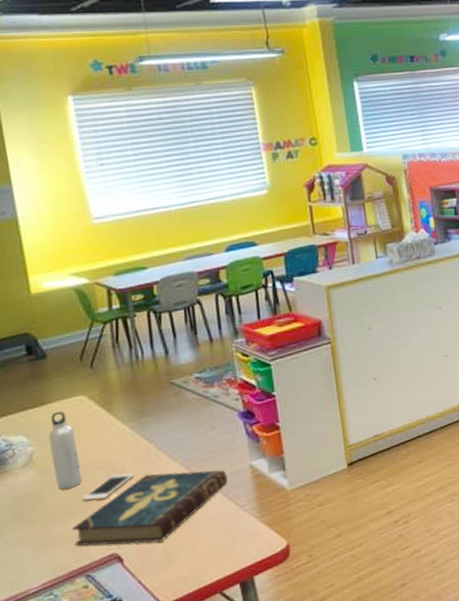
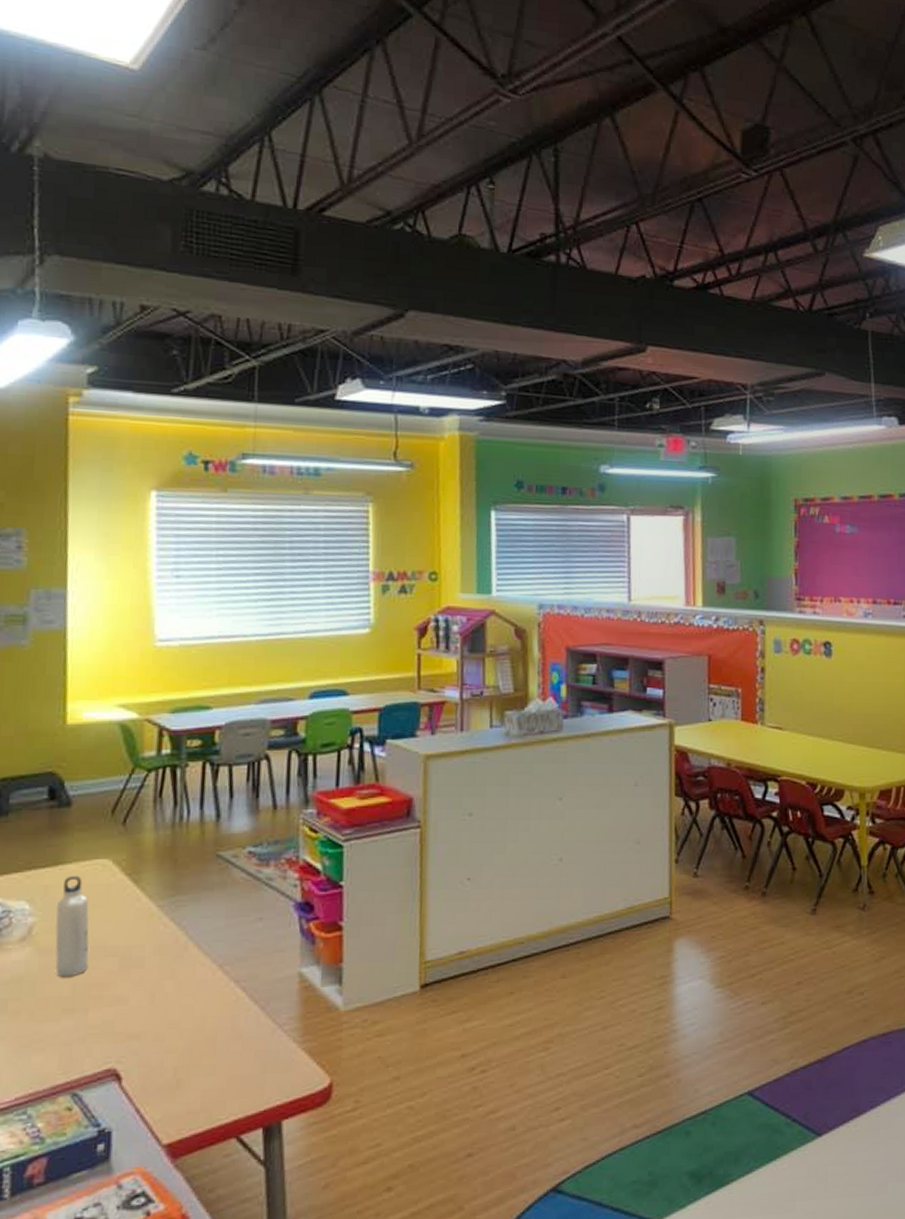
book: present [72,470,228,546] -> none [64,969,268,1061]
cell phone: present [81,473,135,501] -> none [83,965,154,996]

